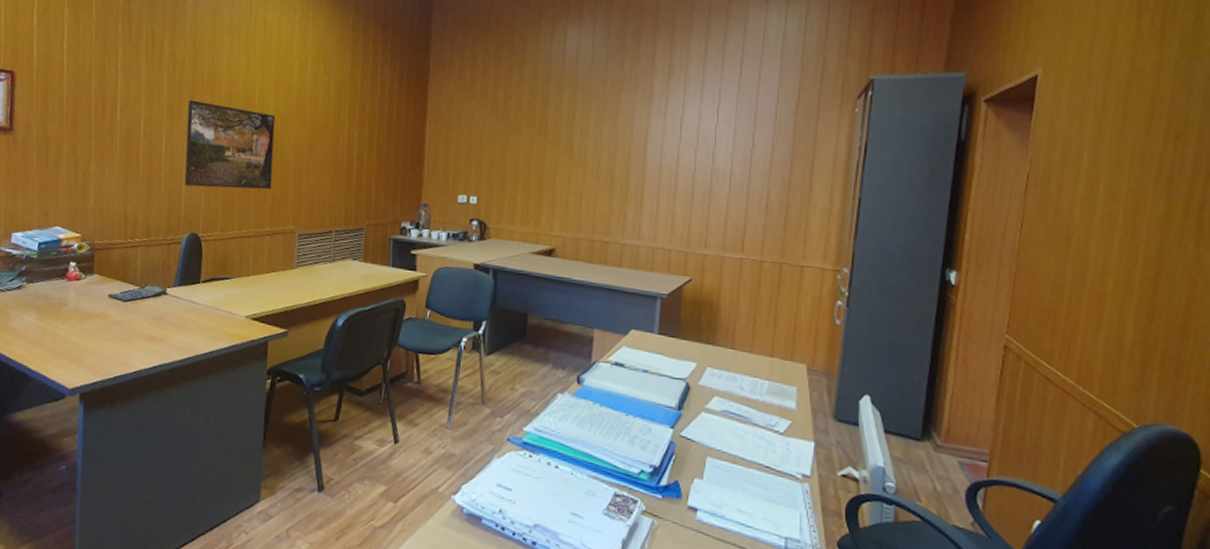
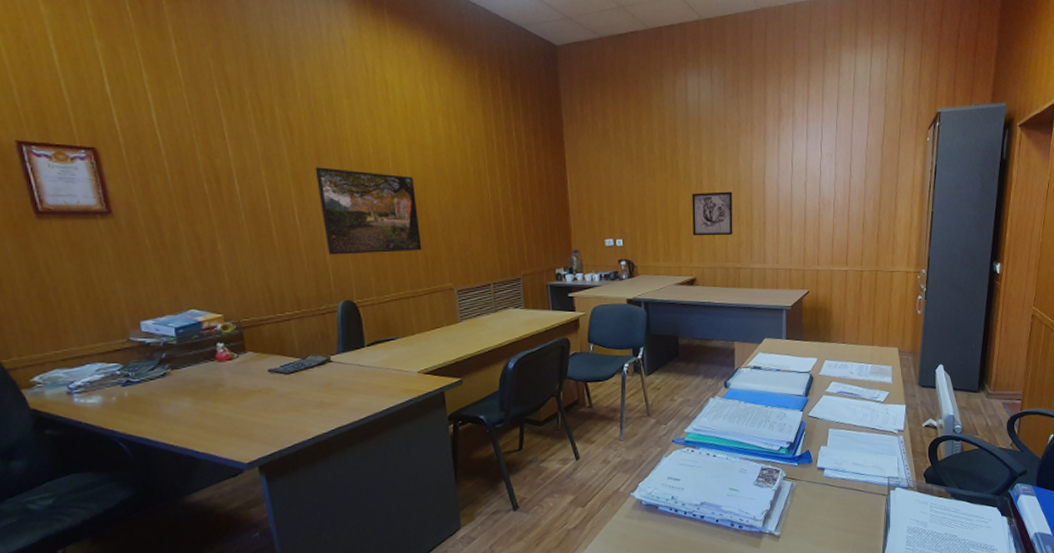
wall art: none [556,152,607,204] -> present [692,191,733,236]

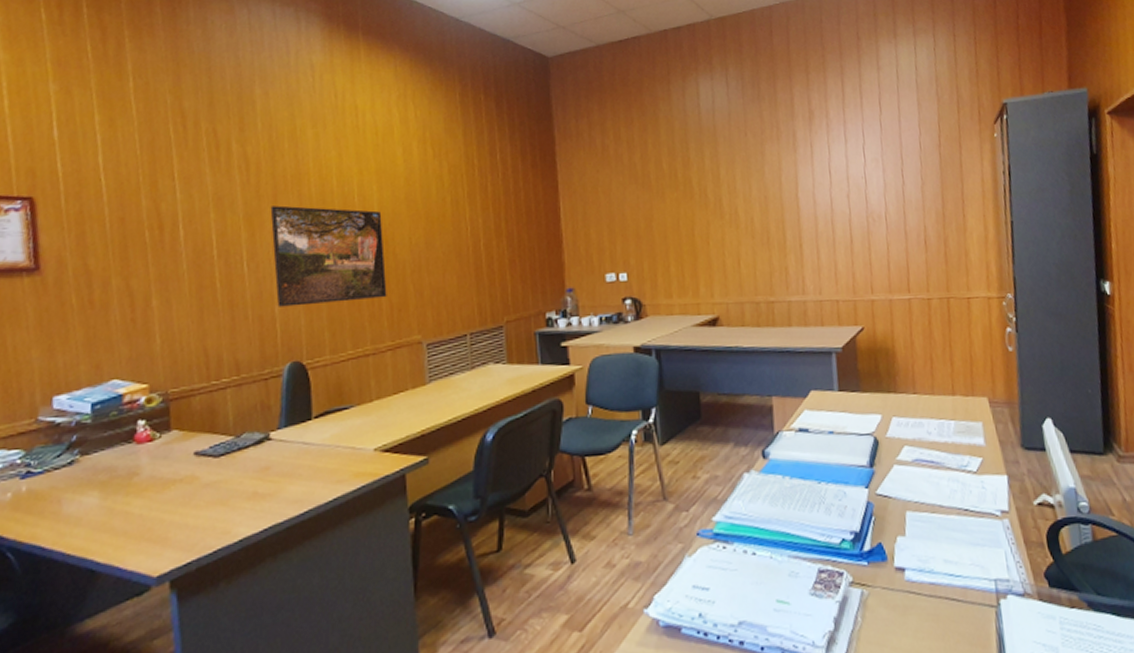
wall art: present [692,191,733,236] -> none [709,209,763,265]

